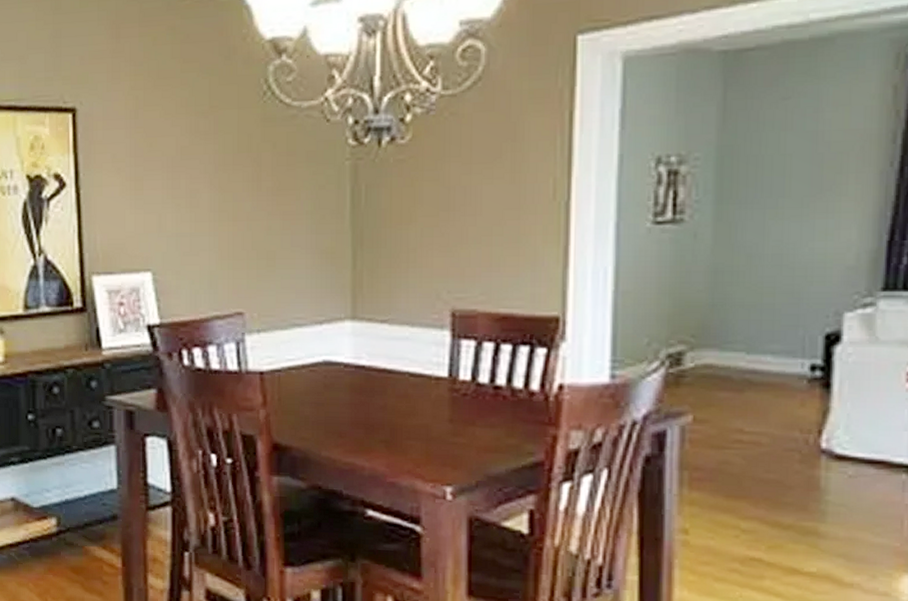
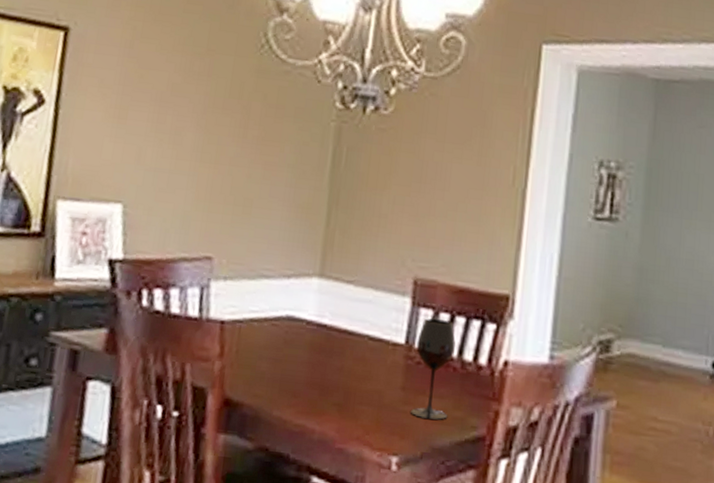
wineglass: none [460,349,504,449] -> present [410,318,456,420]

